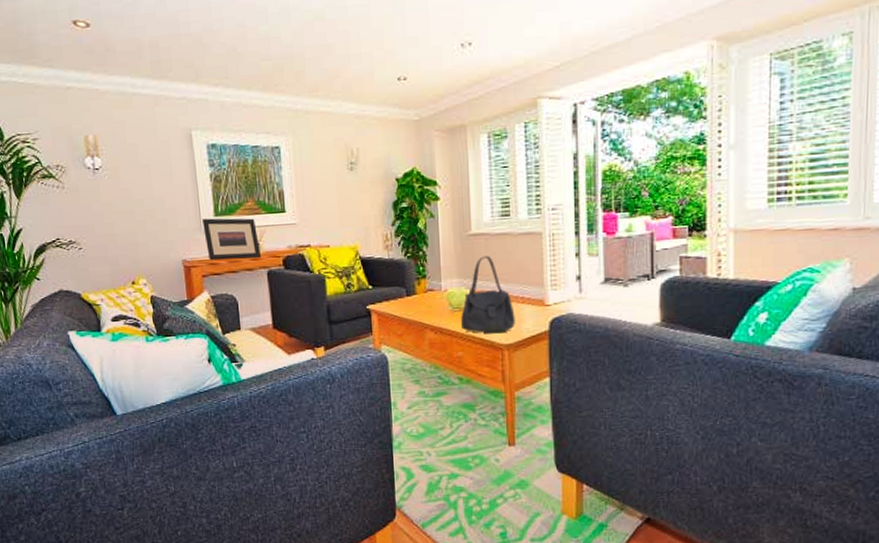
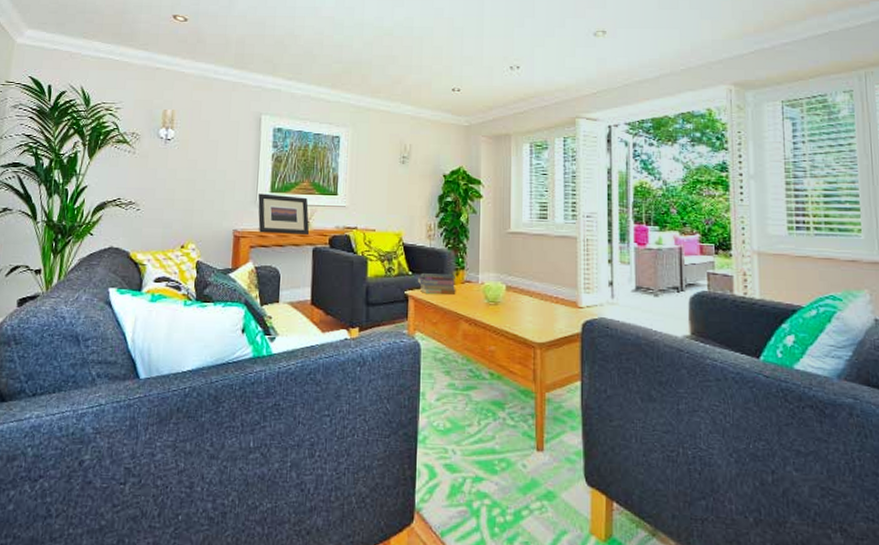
books: none [378,284,419,308] -> present [417,273,456,296]
handbag: present [461,256,515,333] -> none [496,254,549,330]

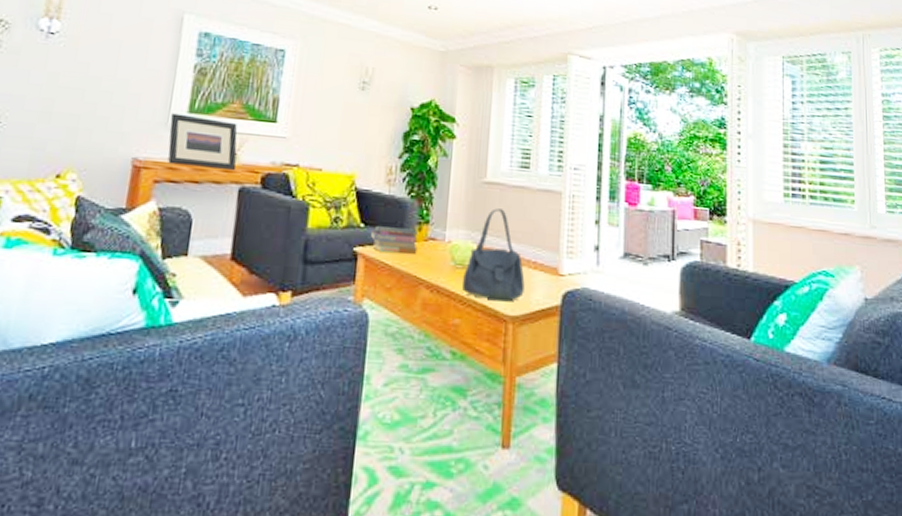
handbag: none [496,254,549,330] -> present [462,208,525,301]

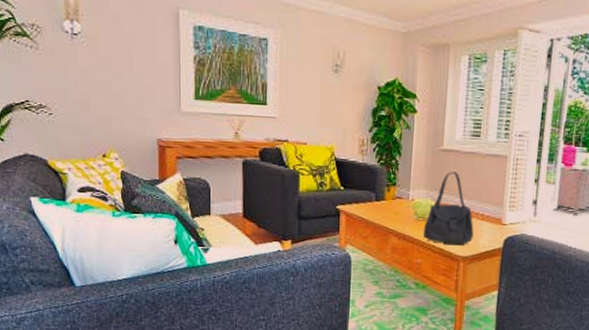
picture frame: present [168,113,238,171] -> none [182,100,239,147]
books: present [369,226,418,256] -> none [348,189,387,211]

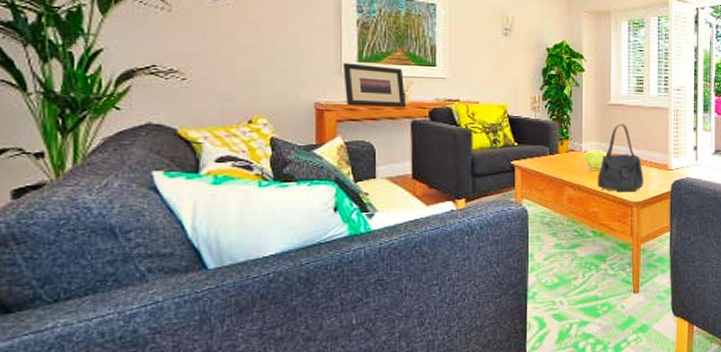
picture frame: none [182,100,239,147] -> present [343,63,407,108]

